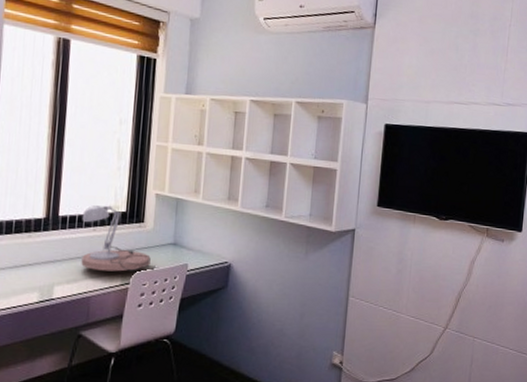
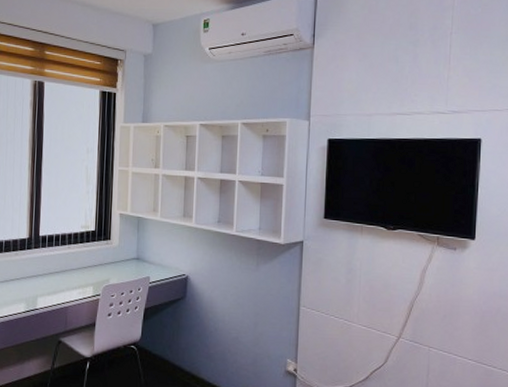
desk lamp: present [81,205,156,272] -> none [58,225,122,285]

